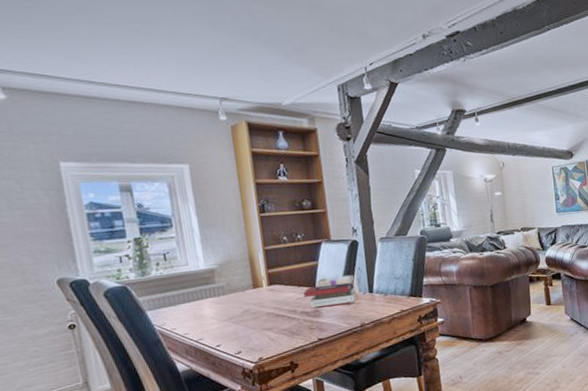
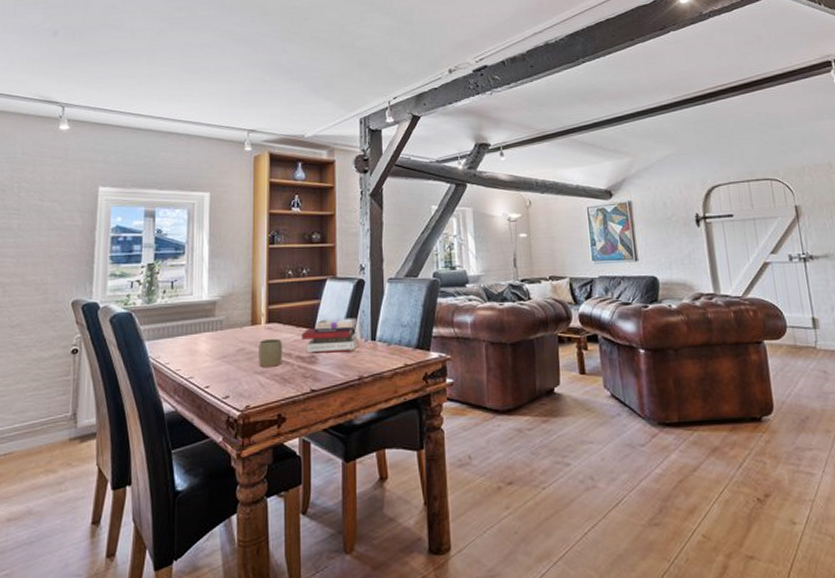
mug: none [263,298,288,324] -> present [259,339,283,367]

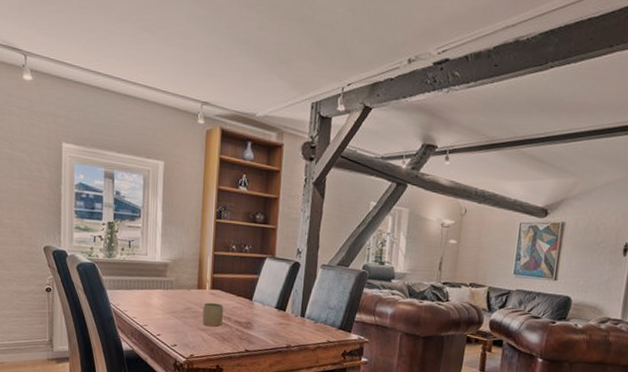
books: present [301,317,358,353] -> none [240,292,290,324]

